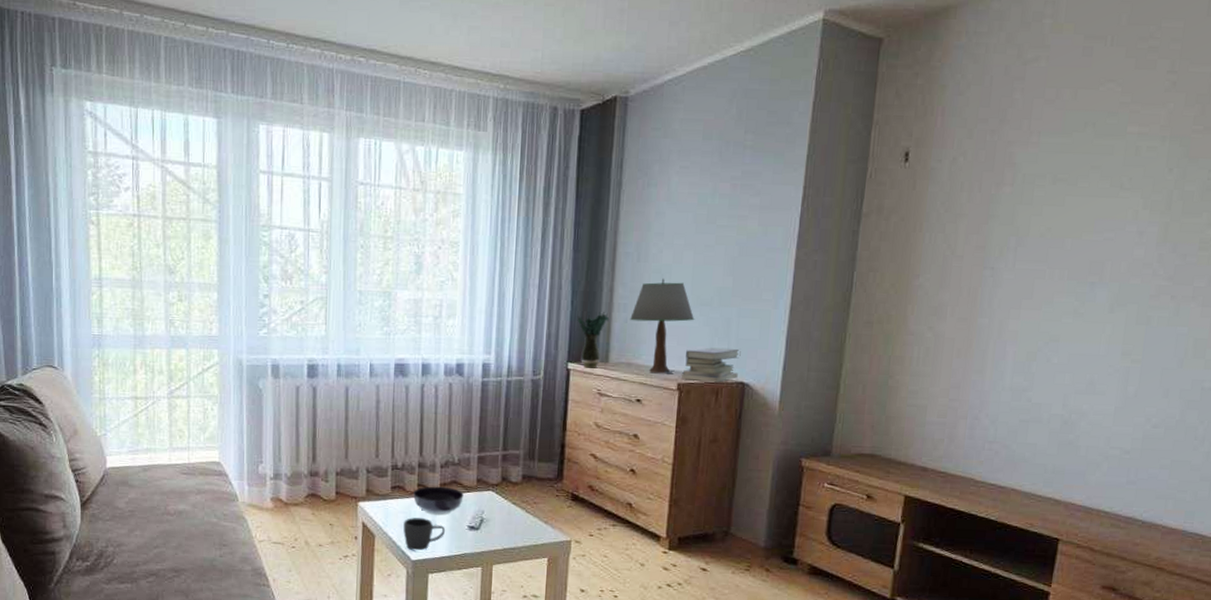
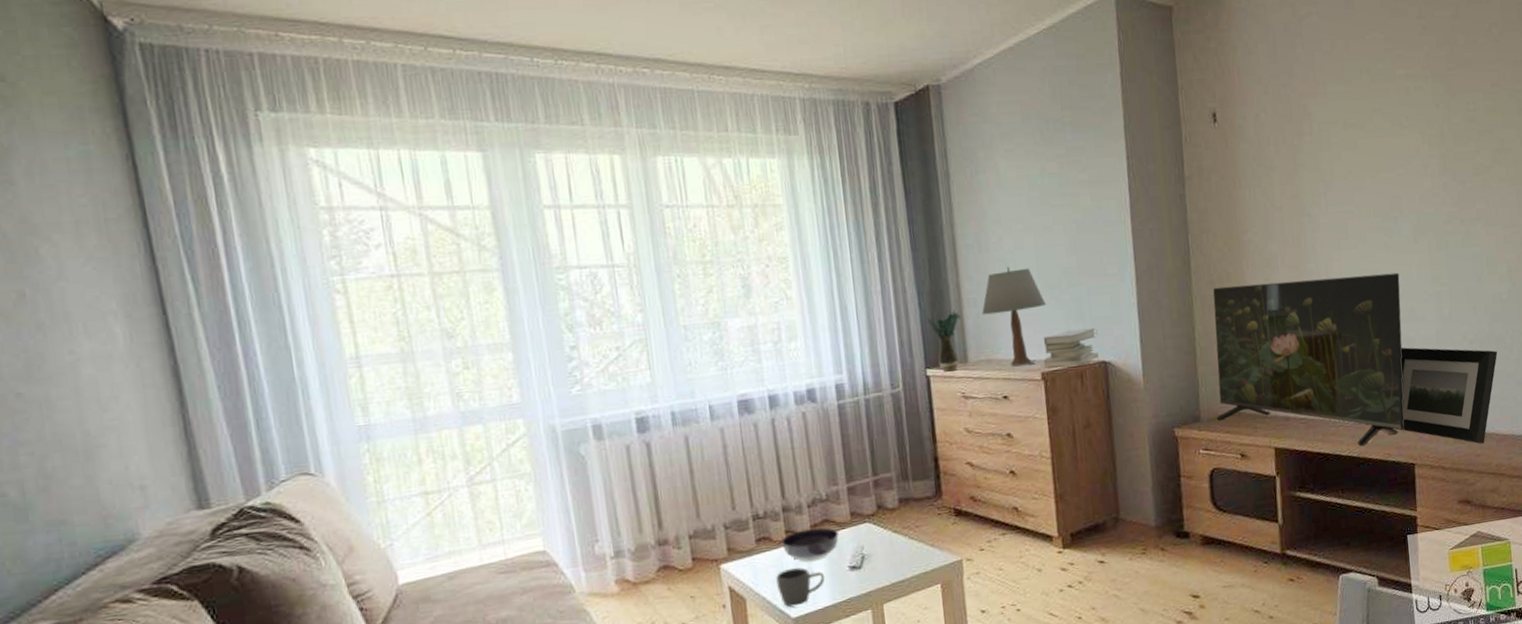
television: none [848,328,1084,510] -> present [1213,272,1405,446]
picture frame: none [1040,419,1185,534] -> present [1391,347,1498,444]

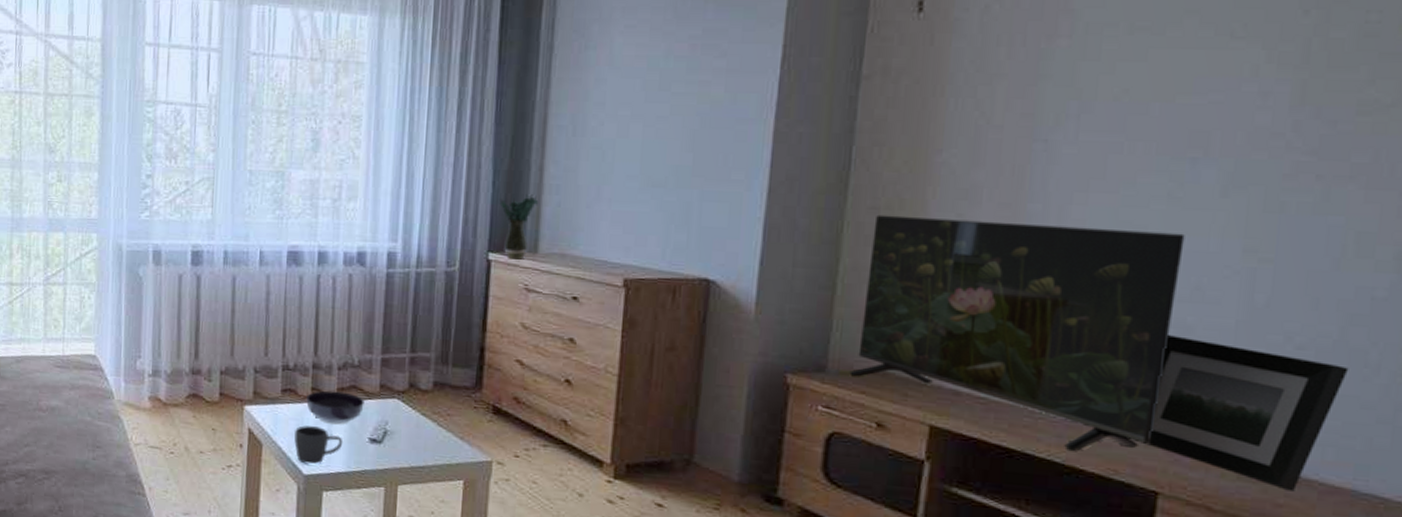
table lamp: present [982,267,1047,367] -> none [564,156,645,268]
books: present [1043,328,1099,368] -> none [627,236,705,279]

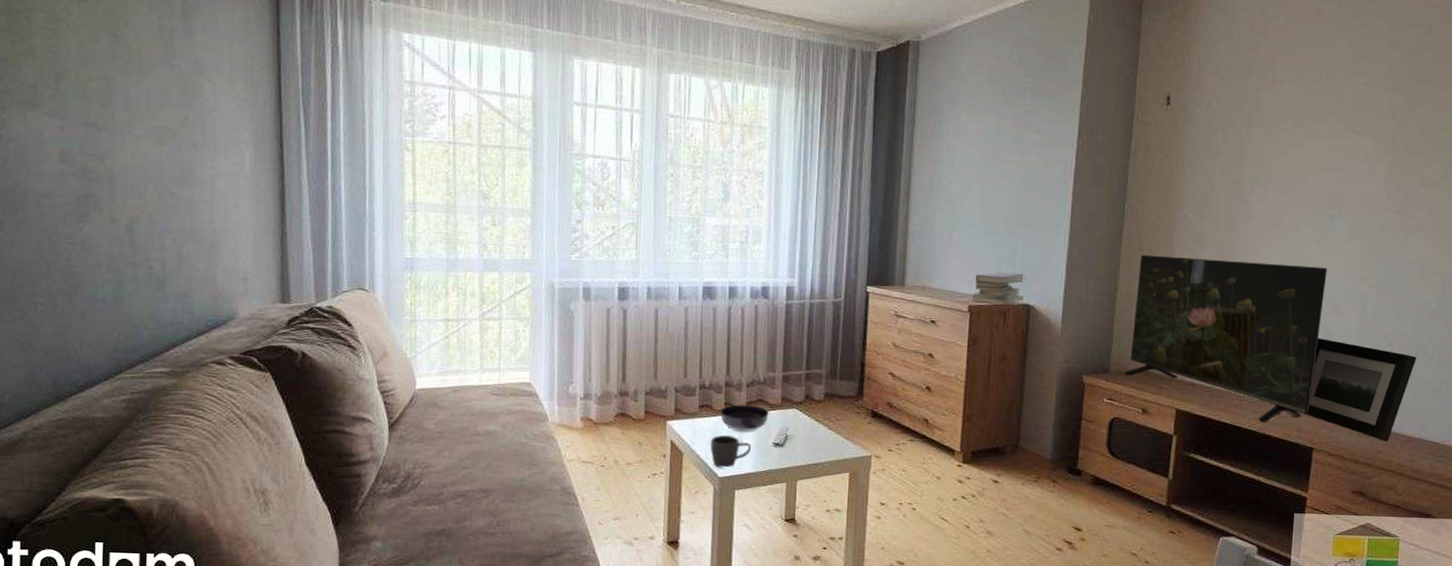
vase: present [499,194,539,260] -> none [875,238,905,292]
books: none [627,236,705,279] -> present [971,272,1026,305]

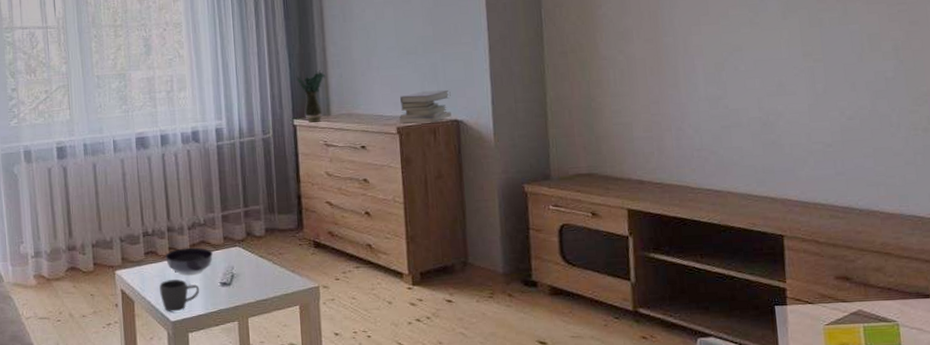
vase: none [875,238,905,292] -> present [296,70,326,123]
television: present [1124,254,1327,422] -> none [565,47,773,213]
picture frame: present [1295,338,1417,442] -> none [756,120,882,221]

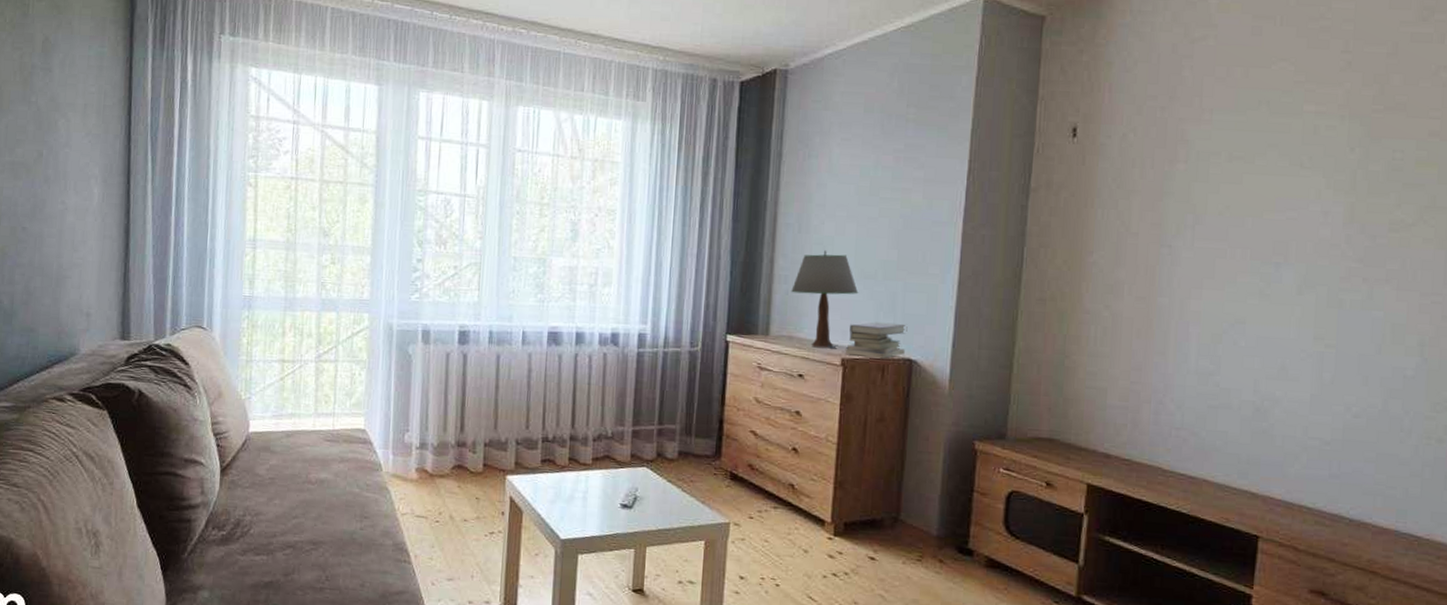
mug: present [159,279,200,312] -> none [552,493,597,530]
bowl: present [166,247,213,277] -> none [564,460,617,493]
vase: present [296,70,326,123] -> none [736,283,770,341]
table lamp: none [344,35,404,121] -> present [791,251,859,349]

